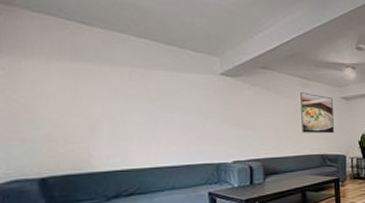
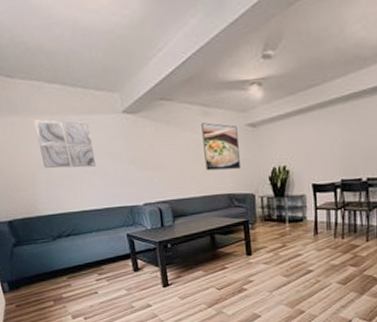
wall art: none [108,69,182,122] -> present [33,119,97,169]

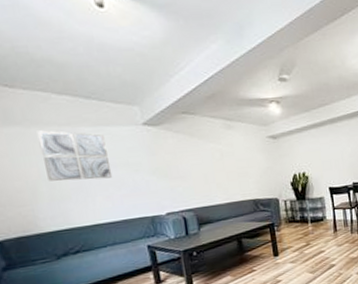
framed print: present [201,122,240,171] -> none [225,135,264,179]

